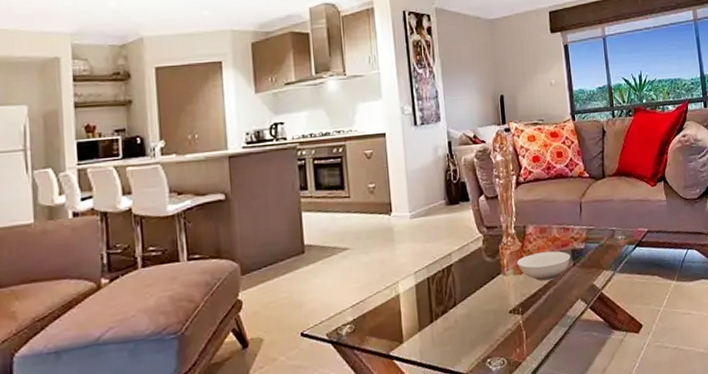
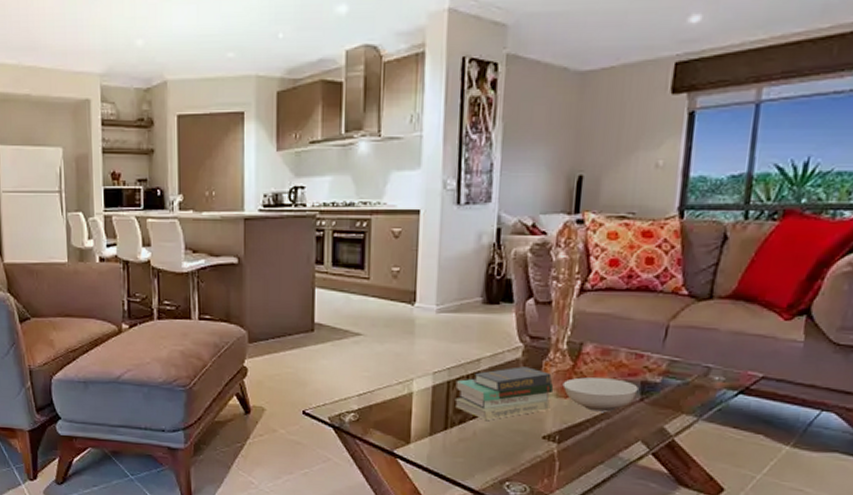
books: none [434,253,511,307] -> present [455,367,554,420]

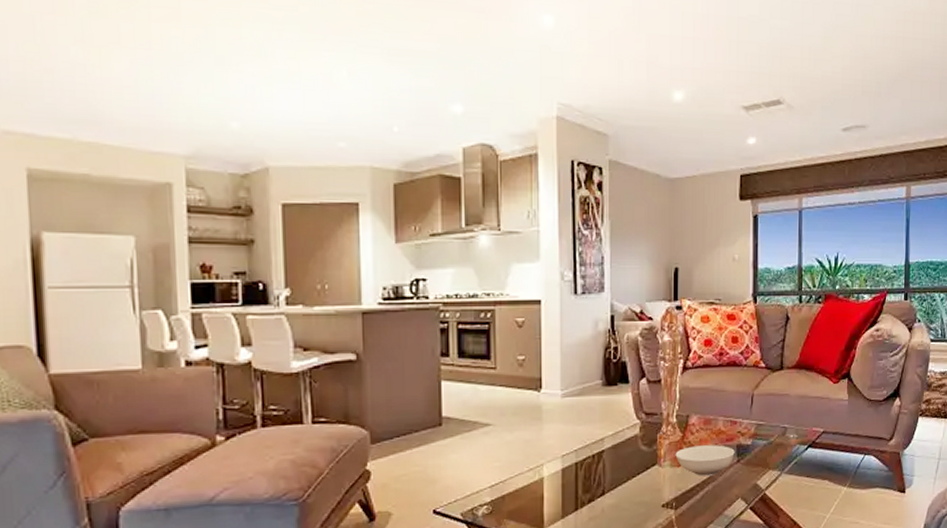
books: present [455,367,554,420] -> none [583,442,668,496]

